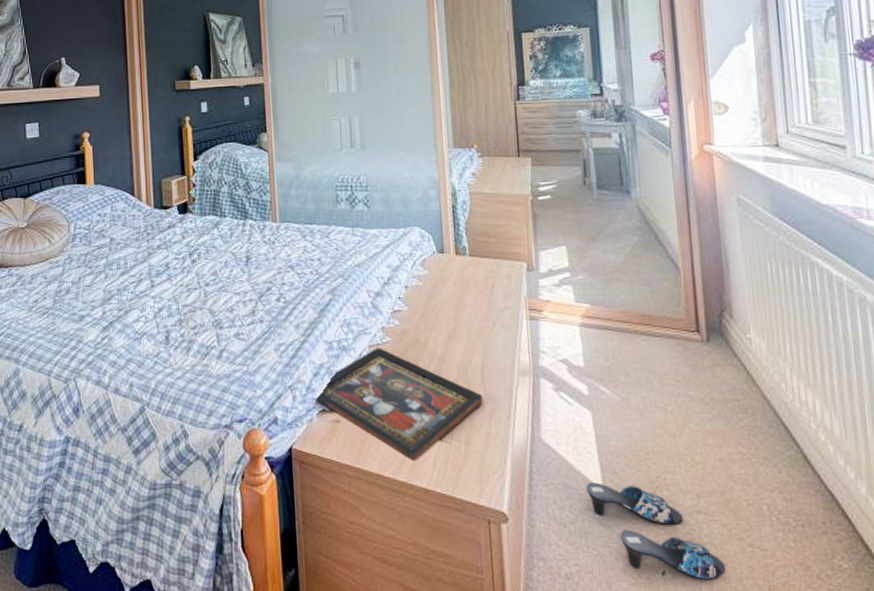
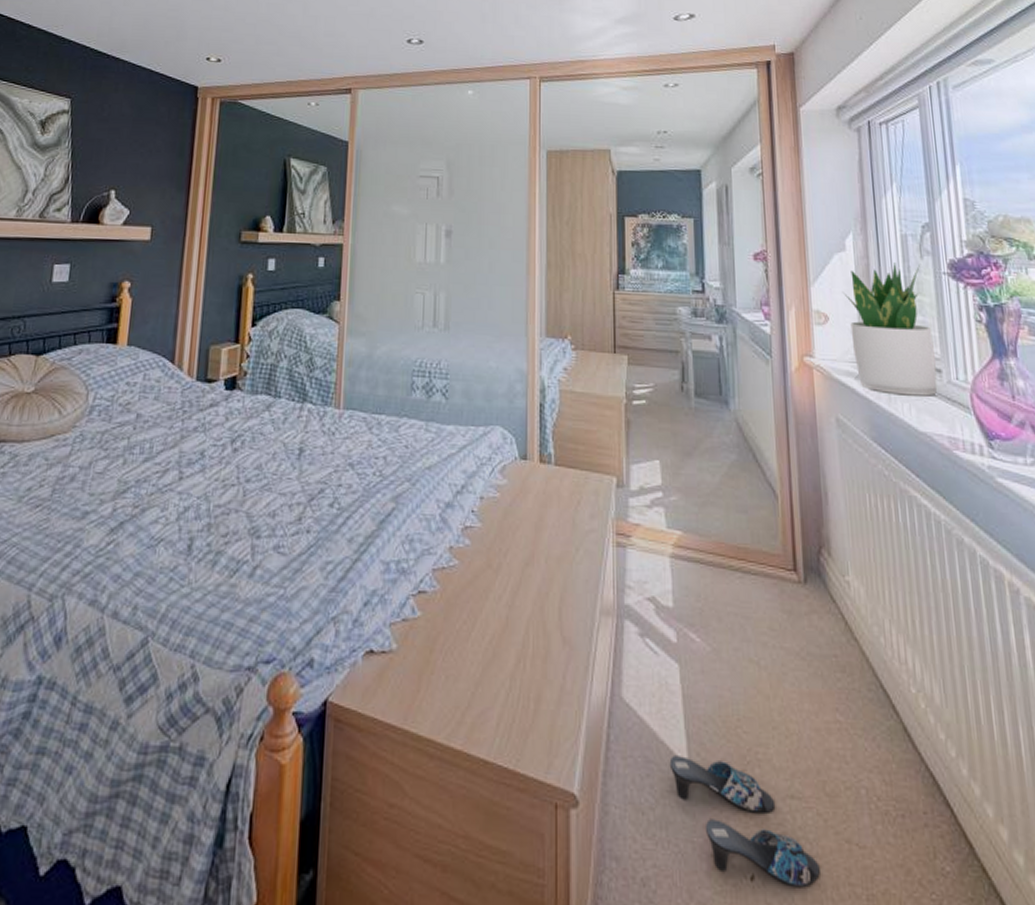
decorative tray: present [314,347,483,461] -> none [361,572,559,722]
planter: none [742,49,841,173] -> present [842,262,937,396]

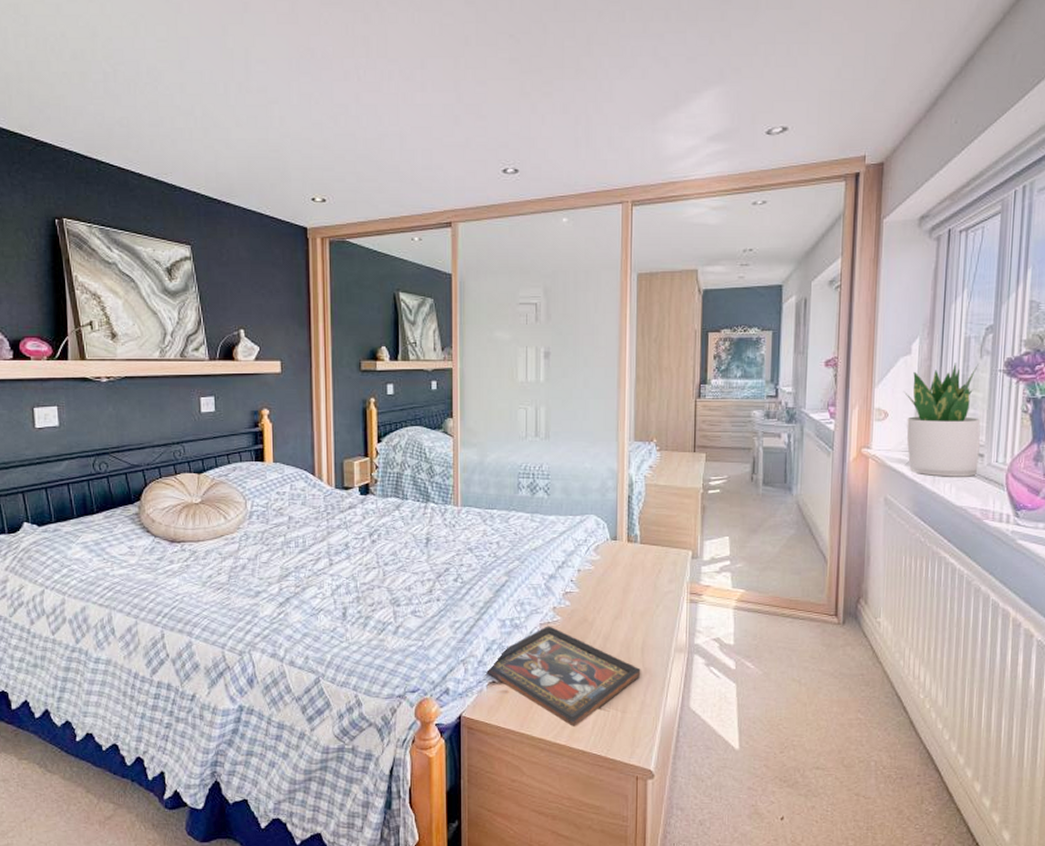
decorative tray: none [361,572,559,722] -> present [485,626,641,726]
slippers: present [669,755,820,888] -> none [724,744,834,824]

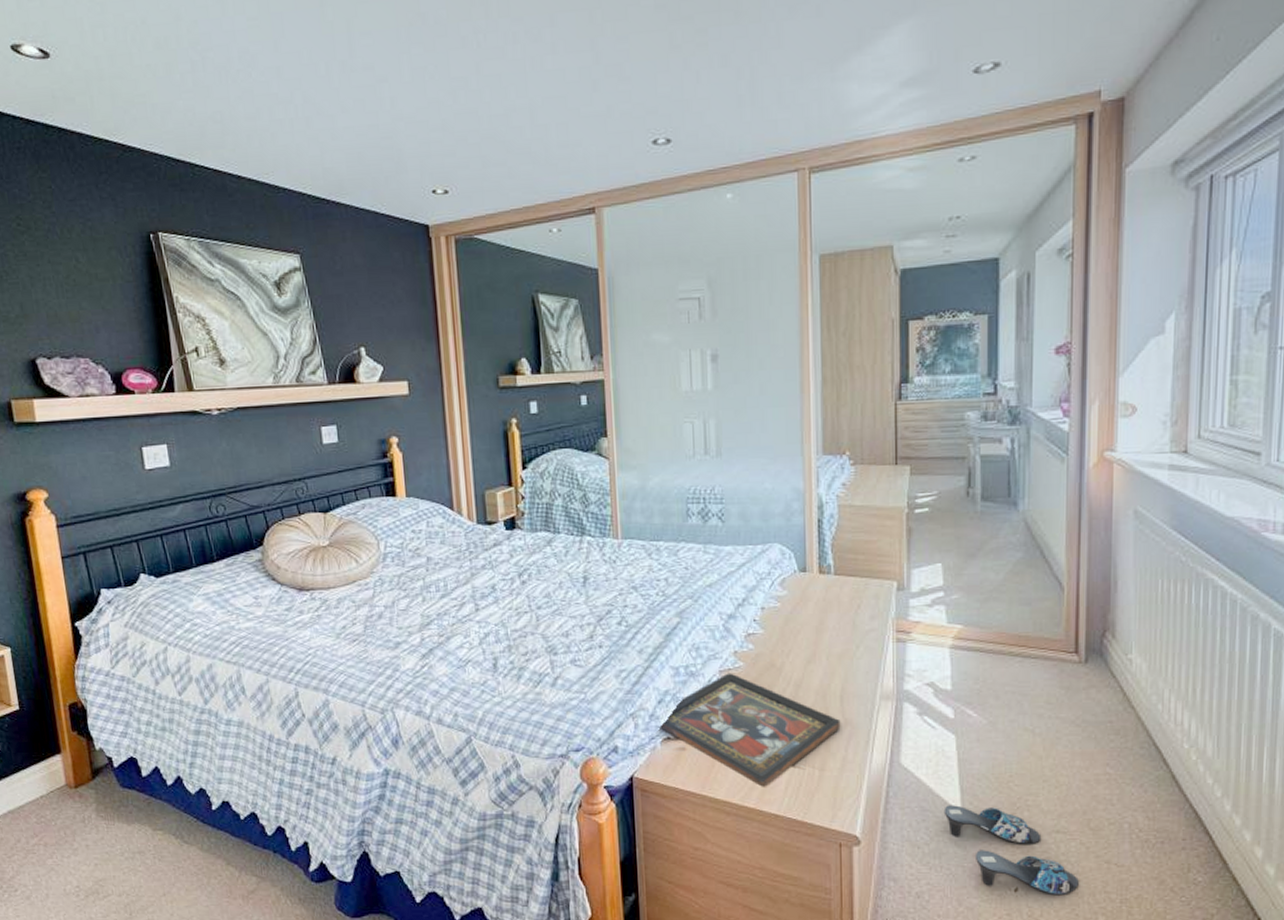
slippers: none [724,744,834,824] -> present [943,805,1079,896]
planter: present [903,363,981,477] -> none [1155,341,1256,482]

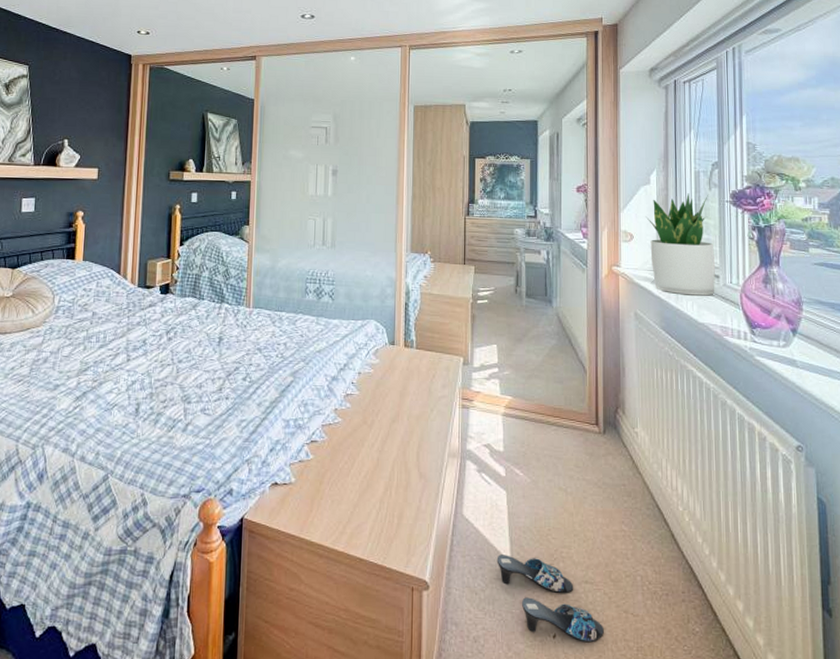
decorative tray: present [658,673,841,787] -> none [268,427,417,532]
planter: none [1155,341,1256,482] -> present [645,193,715,296]

